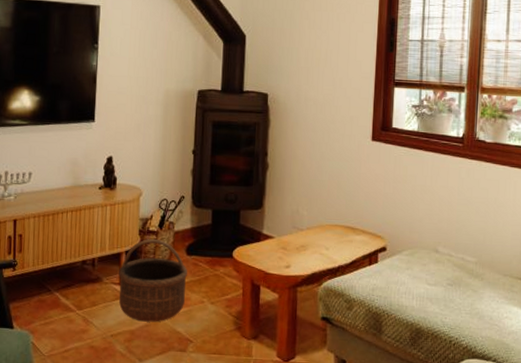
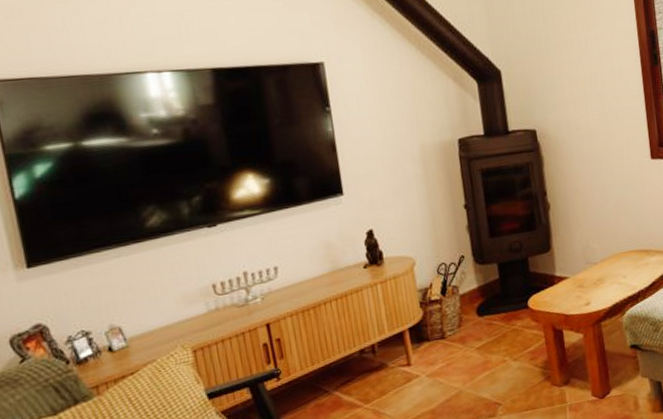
basket: present [118,239,187,322] -> none [404,307,485,398]

